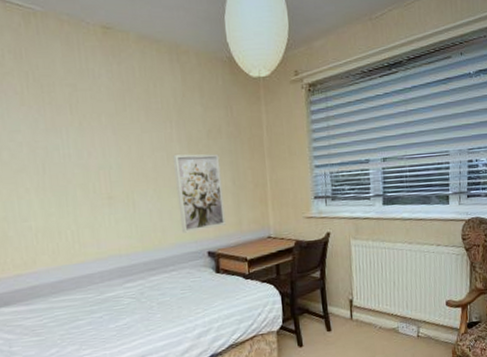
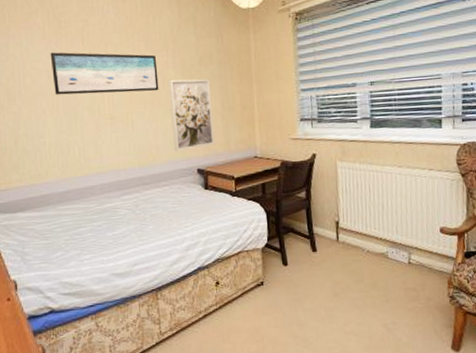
wall art: none [31,121,163,172] -> present [50,52,159,95]

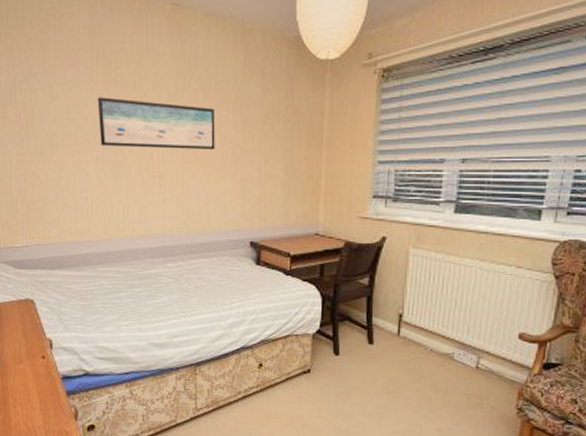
wall art: present [168,78,215,151] -> none [226,139,274,220]

